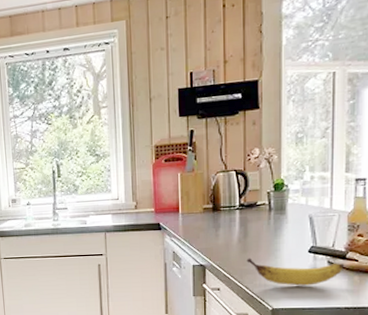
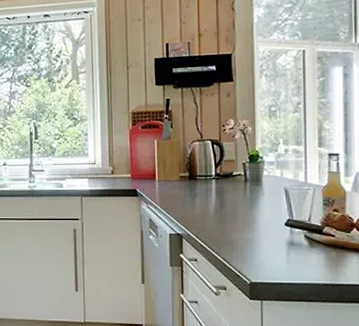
banana: present [246,258,345,286] -> none [223,228,322,260]

